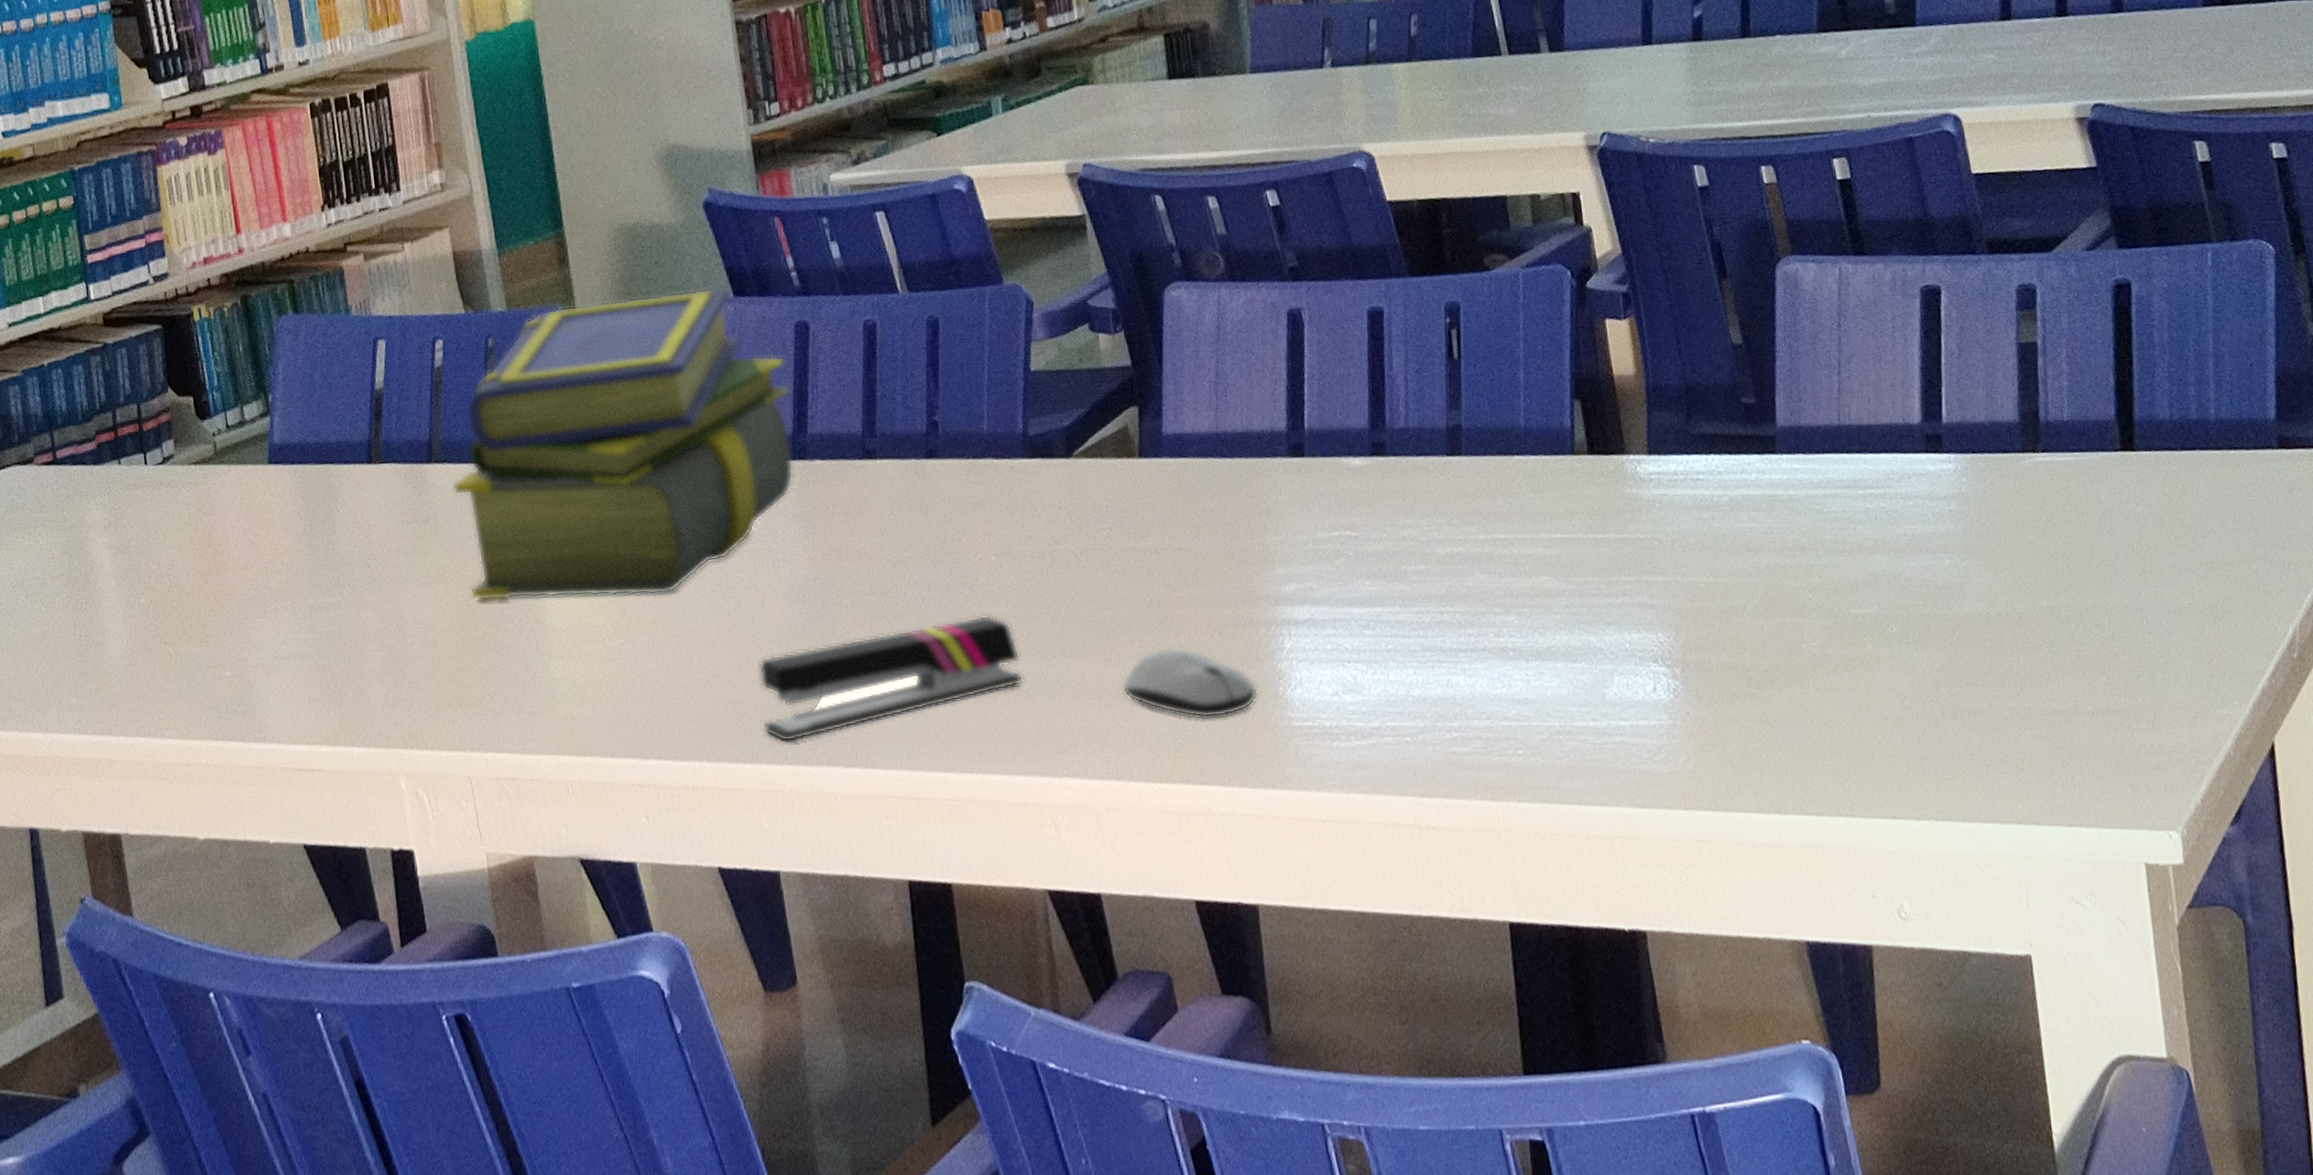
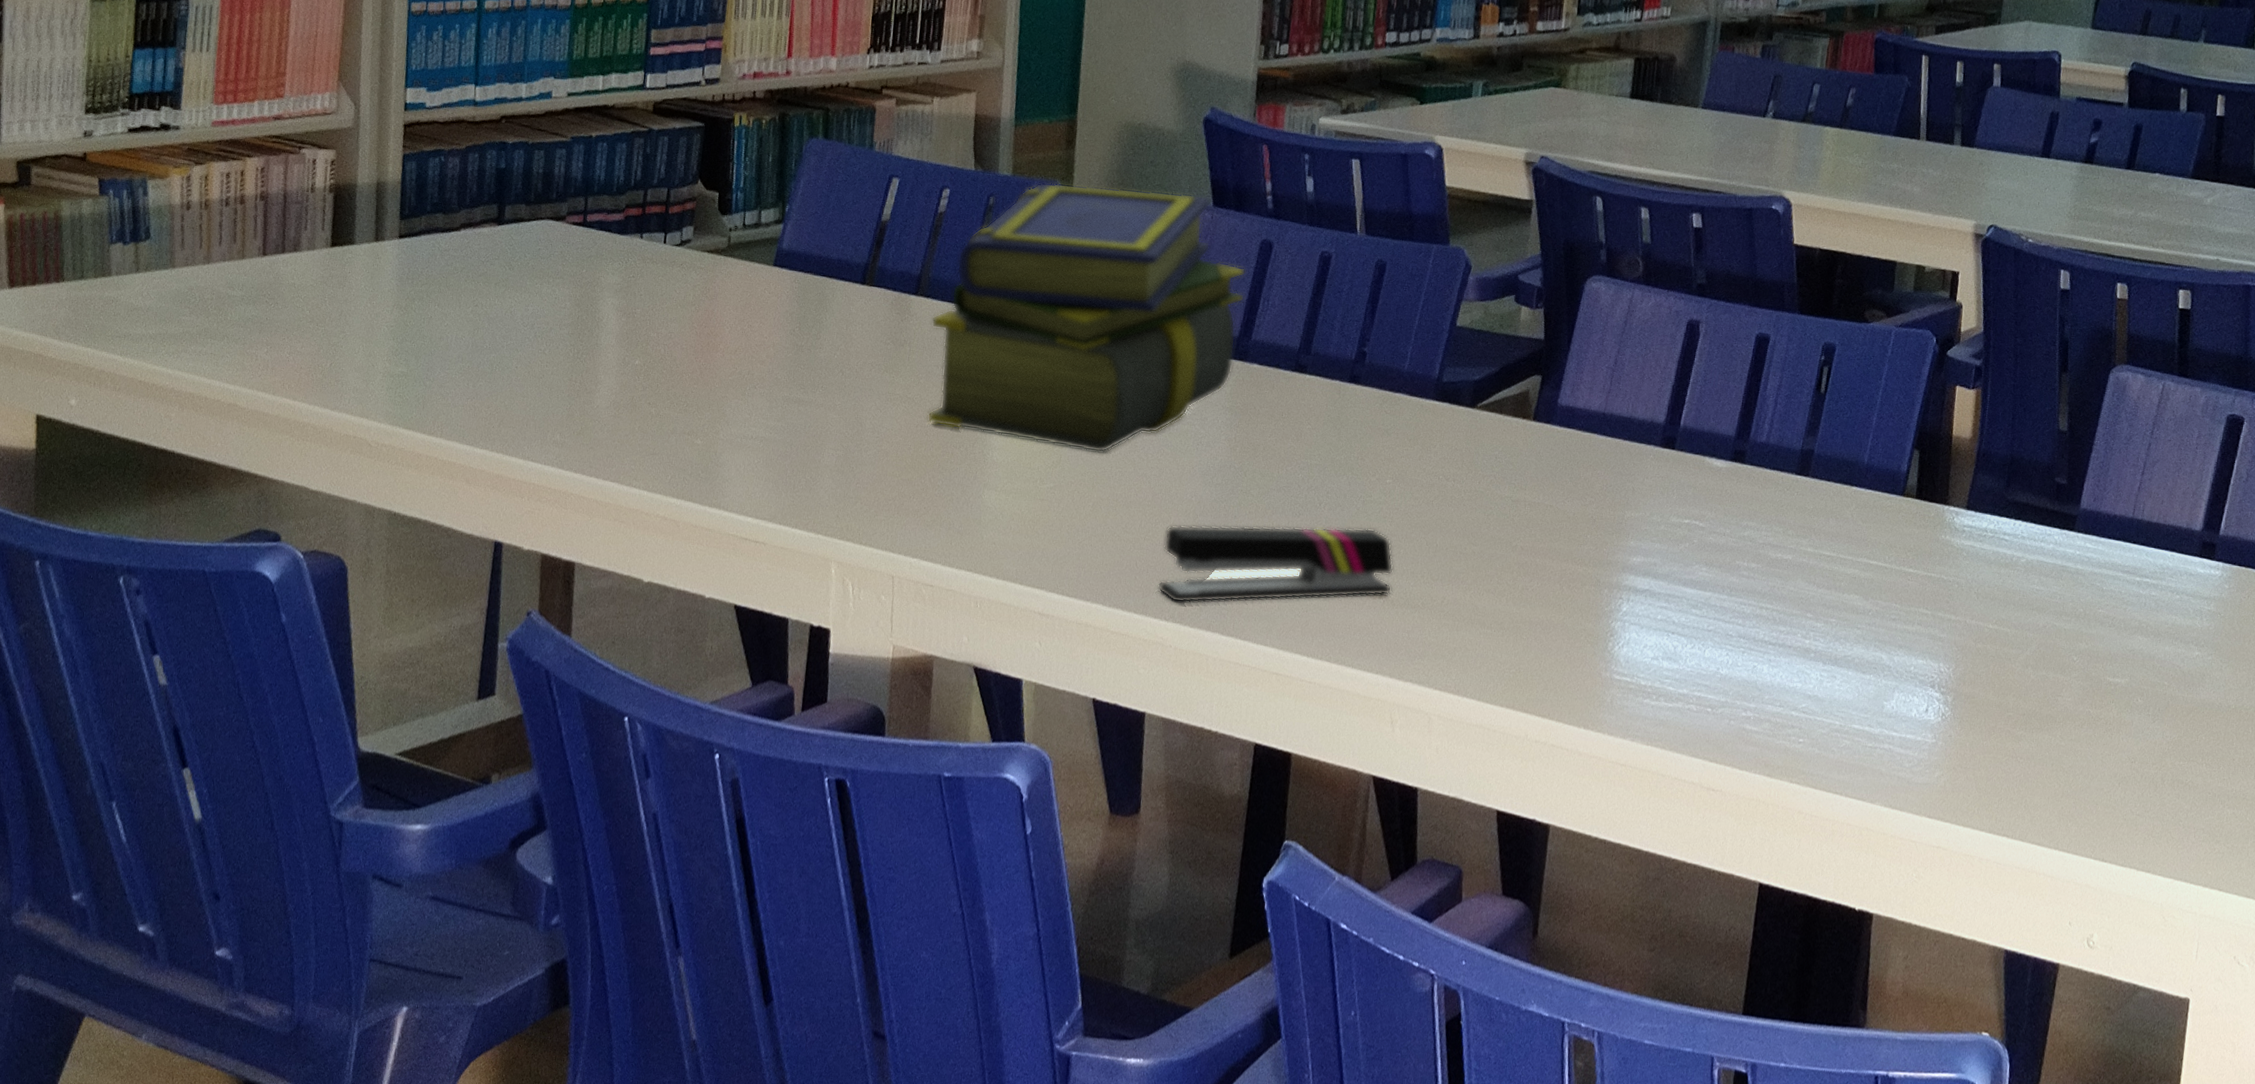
computer mouse: present [1121,646,1258,719] -> none [1474,588,1590,659]

